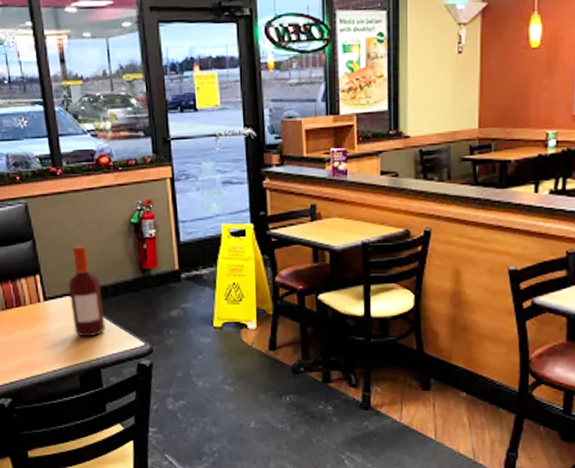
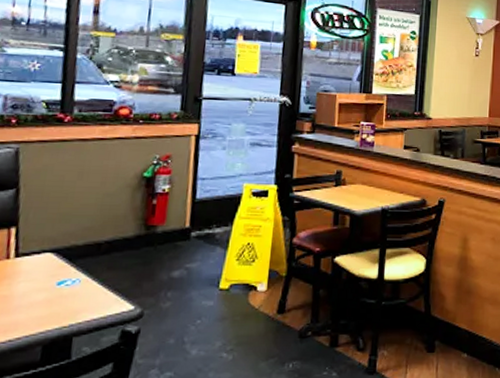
bottle: present [68,245,105,337] -> none [48,197,93,300]

